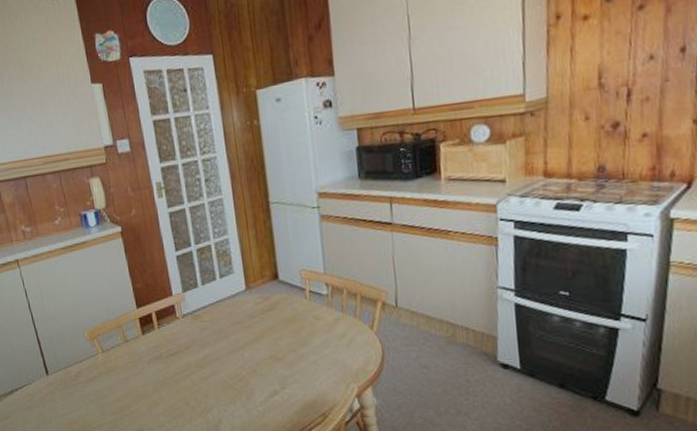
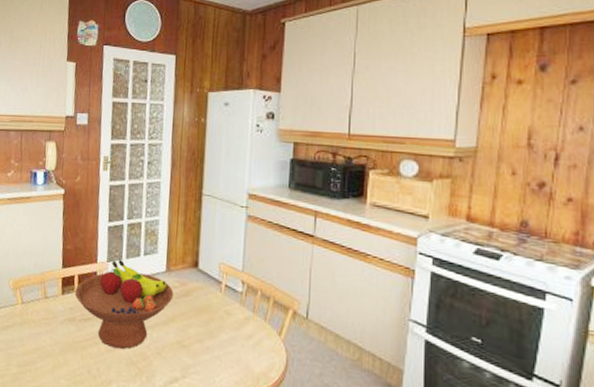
fruit bowl: none [155,287,259,376] -> present [74,259,174,349]

